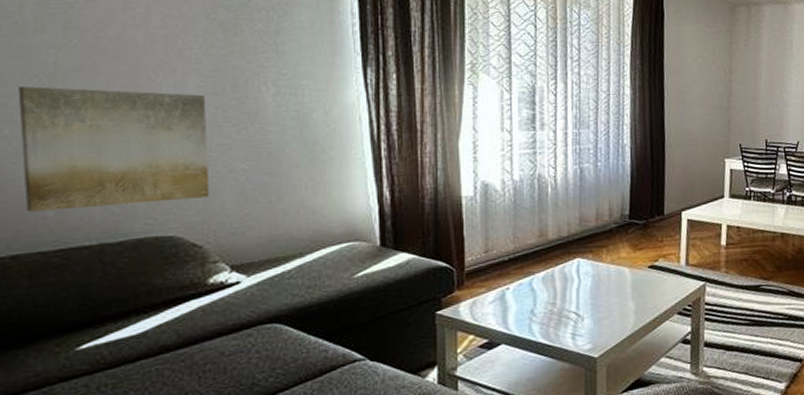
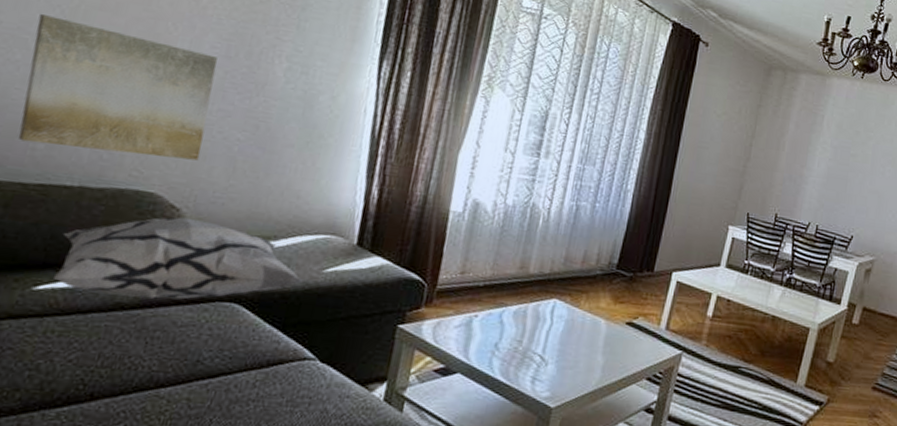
decorative pillow: none [93,252,337,341] -> present [52,217,303,300]

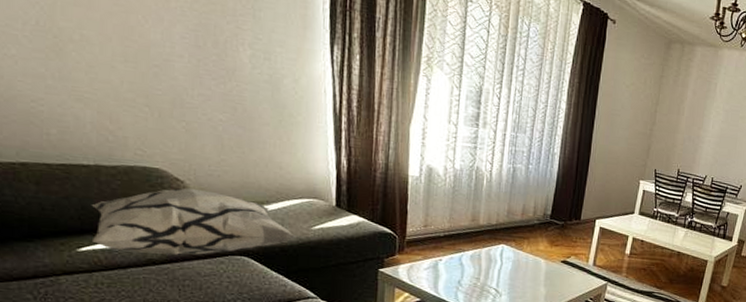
wall art: present [18,14,218,161] -> none [22,11,191,140]

